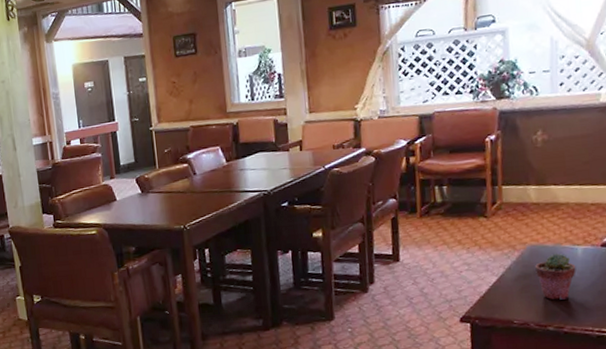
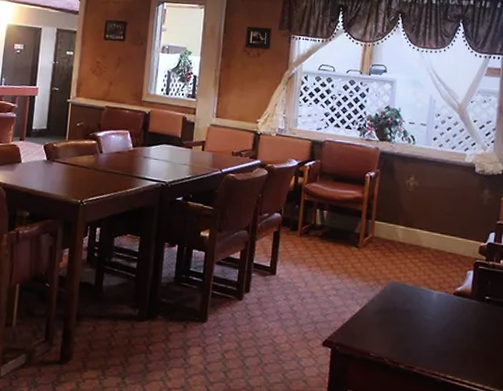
potted succulent: present [535,253,576,300] -> none [395,293,430,340]

